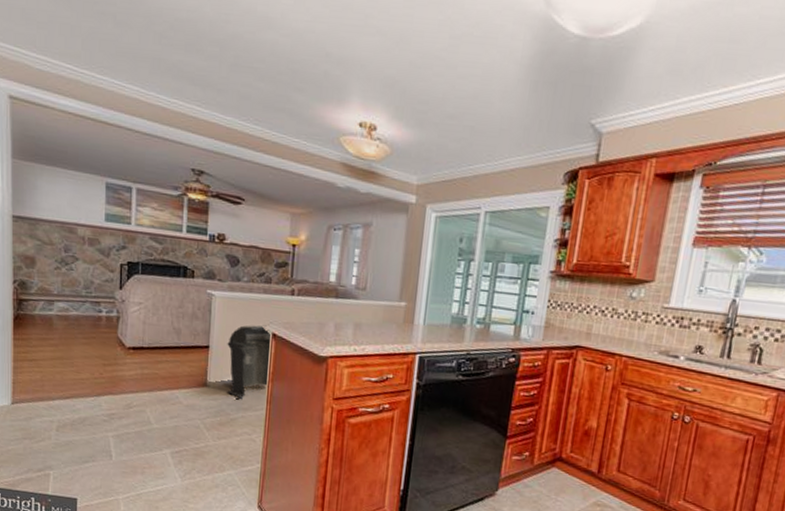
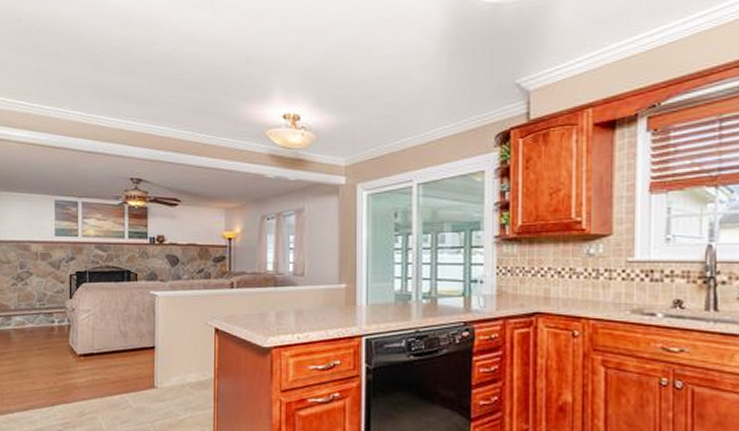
trash can: present [227,325,270,399] -> none [172,321,215,398]

